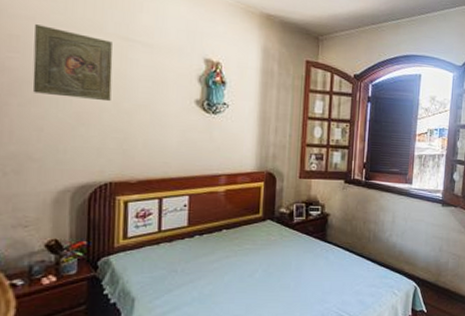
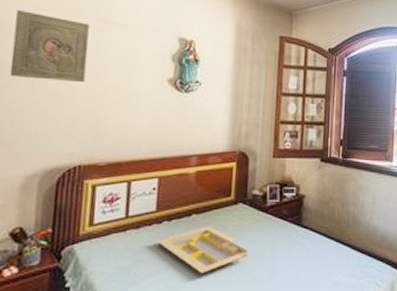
serving tray: none [189,240,277,283] -> present [157,226,249,274]

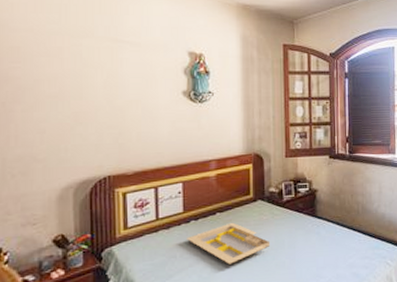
religious icon: present [10,10,89,83] -> none [33,35,105,100]

